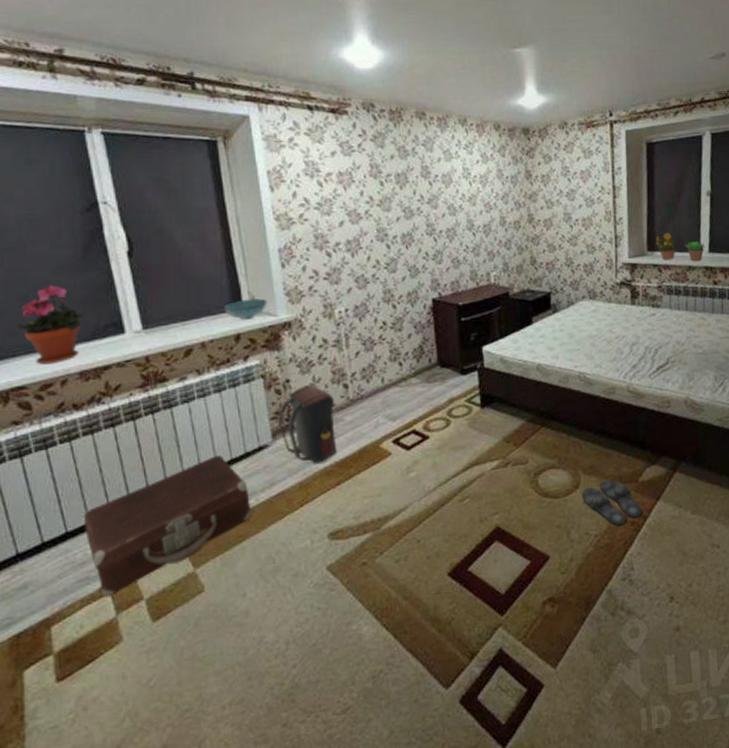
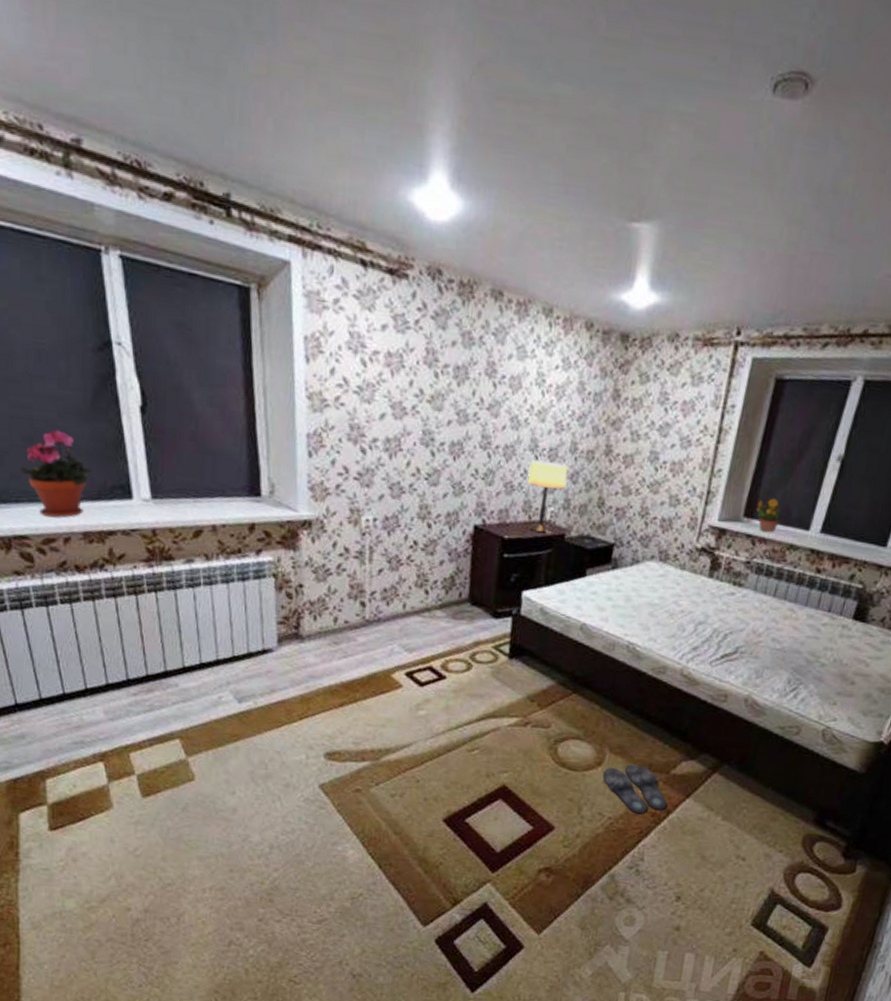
suitcase: present [83,454,252,596] -> none [80,648,249,763]
decorative bowl: present [222,298,268,321] -> none [238,485,288,511]
satchel: present [278,384,336,464] -> none [286,594,349,680]
table lamp: none [469,235,503,295] -> present [527,460,569,534]
succulent plant: present [684,241,705,262] -> none [792,515,818,542]

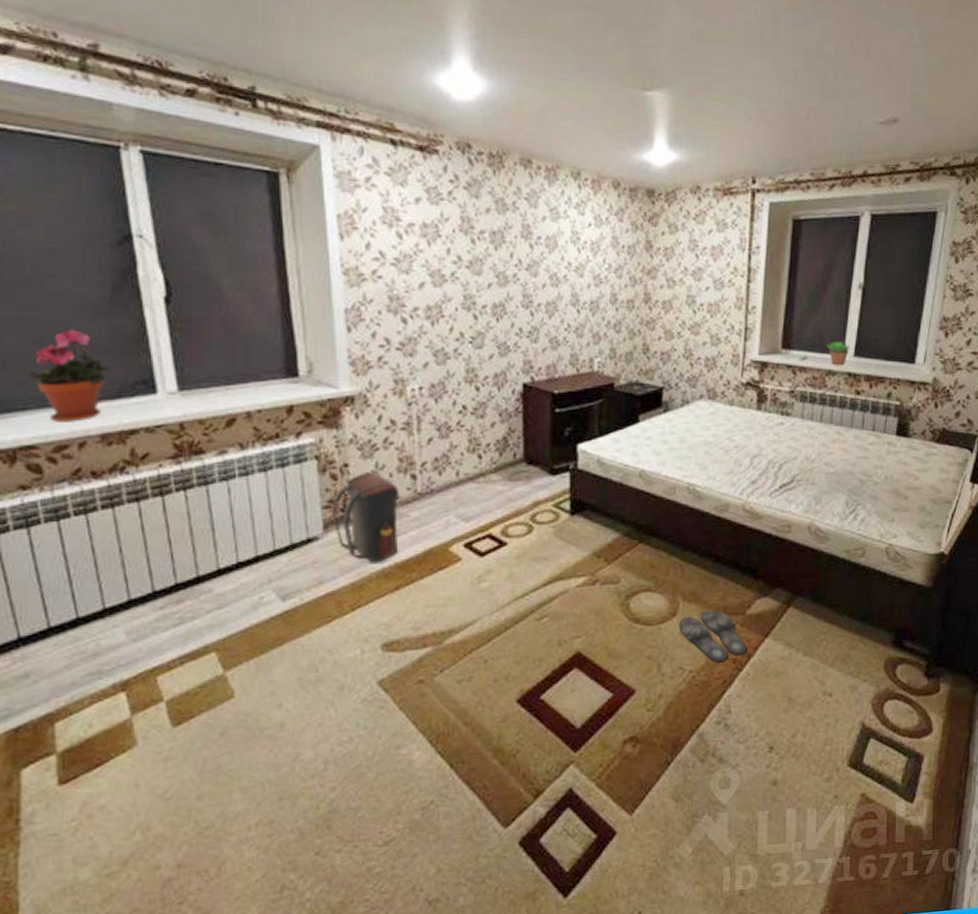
satchel: none [286,594,349,680] -> present [332,471,400,563]
table lamp: present [527,460,569,534] -> none [572,313,611,384]
flowerpot: present [756,498,781,533] -> none [792,329,816,361]
succulent plant: none [792,515,818,542] -> present [826,342,851,366]

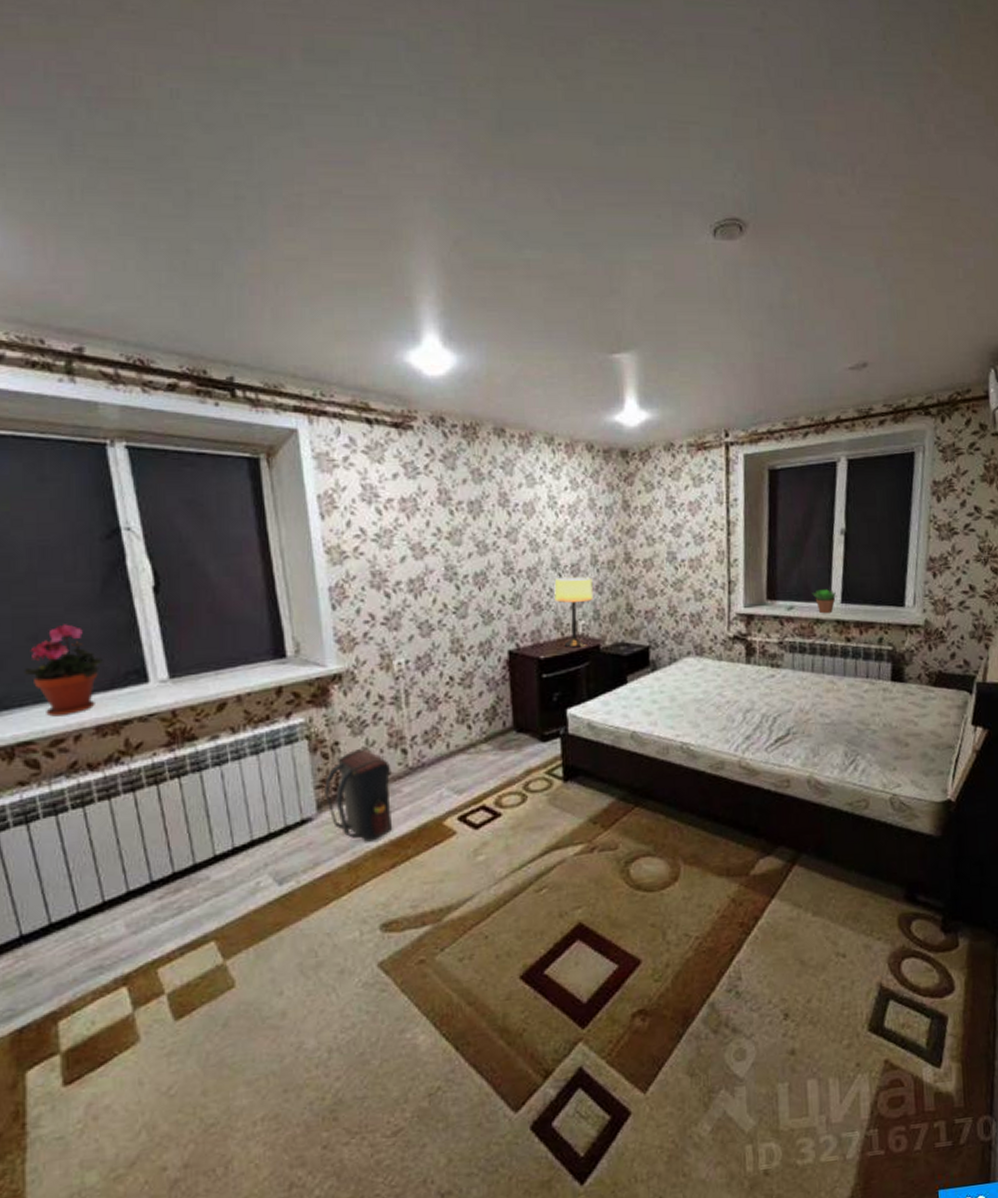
table lamp: none [572,313,611,384] -> present [554,576,593,648]
slippers: present [679,608,747,663] -> none [682,871,754,927]

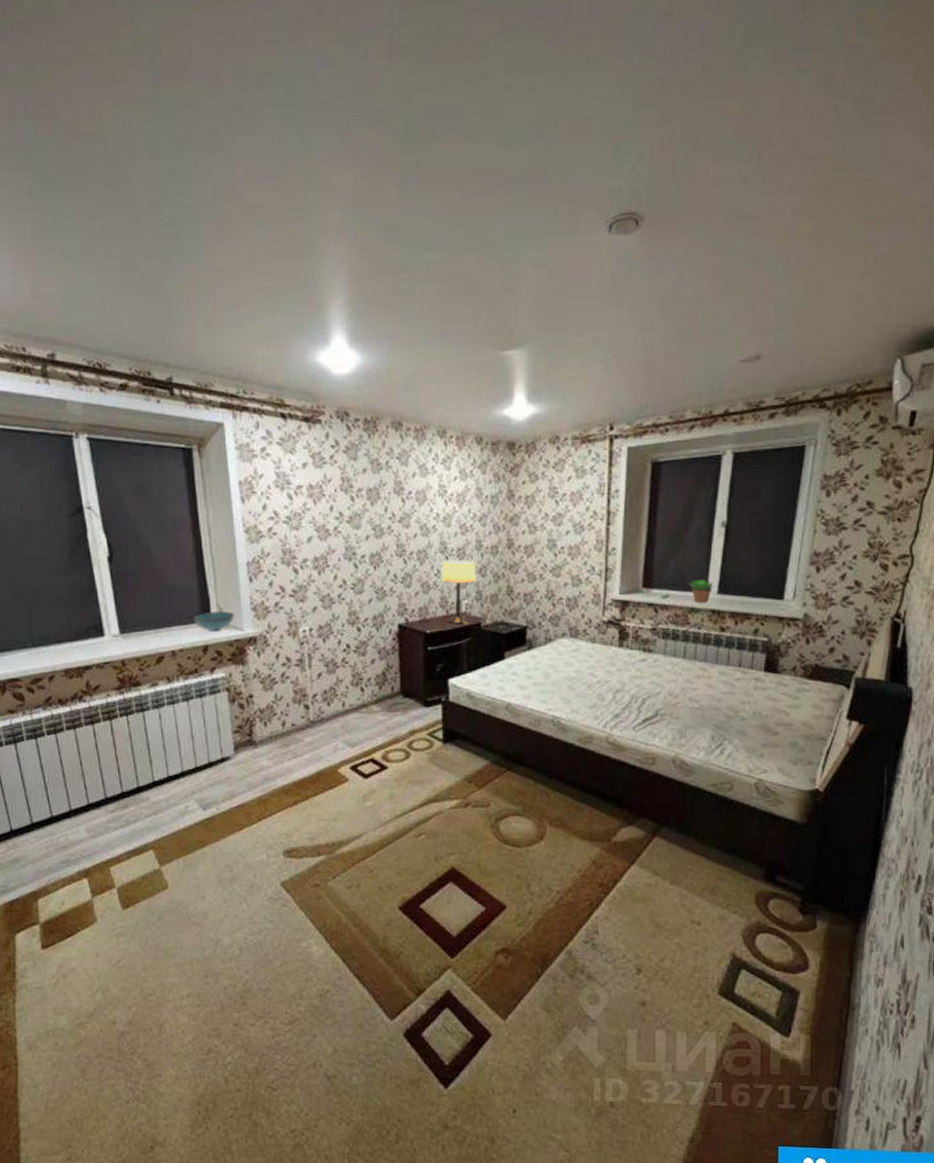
potted plant: present [24,624,103,717] -> none [12,585,70,660]
decorative bowl: none [262,645,315,672] -> present [192,611,235,633]
satchel: present [324,748,392,842] -> none [241,701,295,781]

